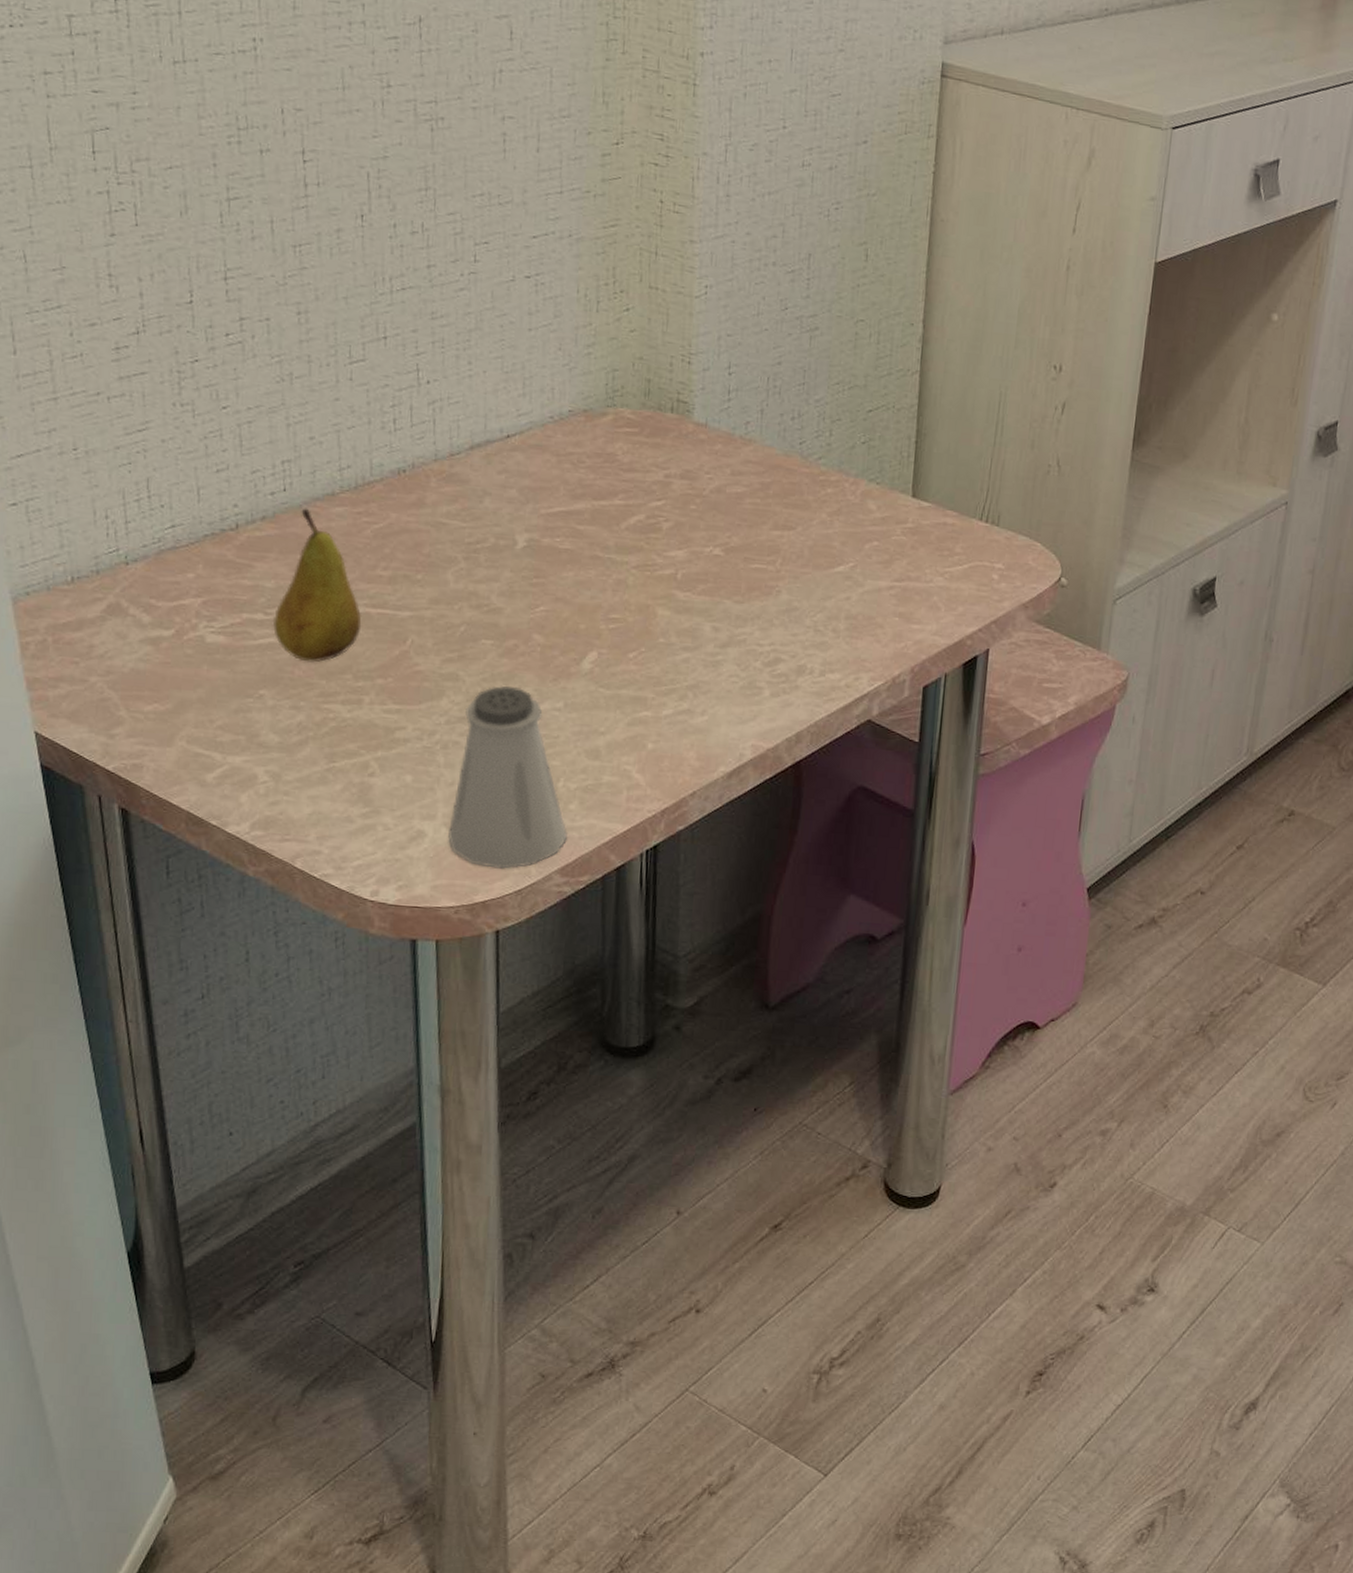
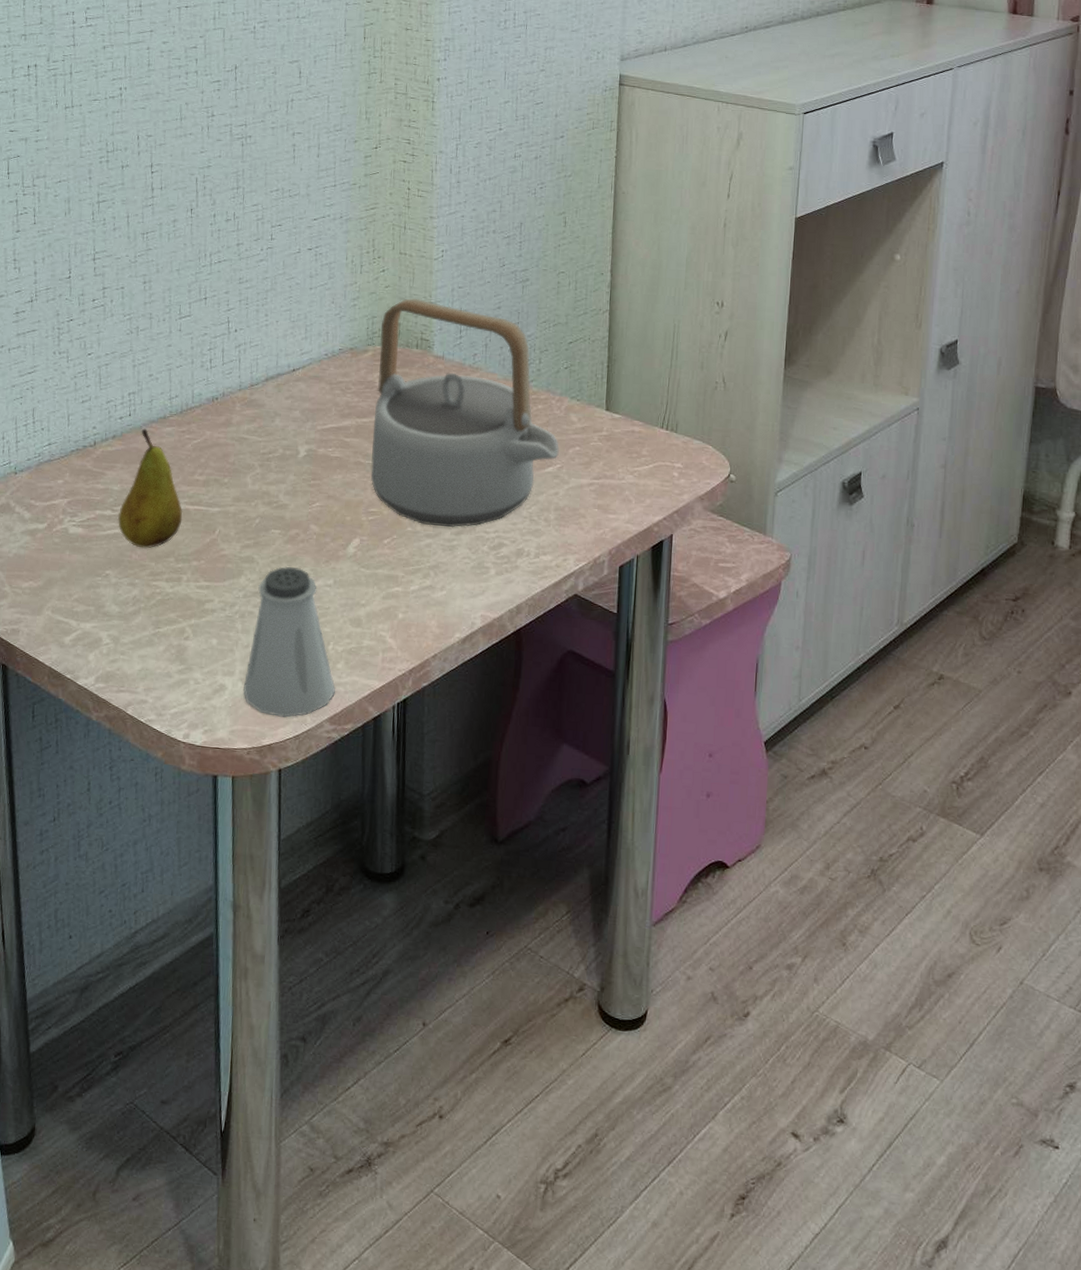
teapot: none [611,347,854,639] -> present [370,298,560,528]

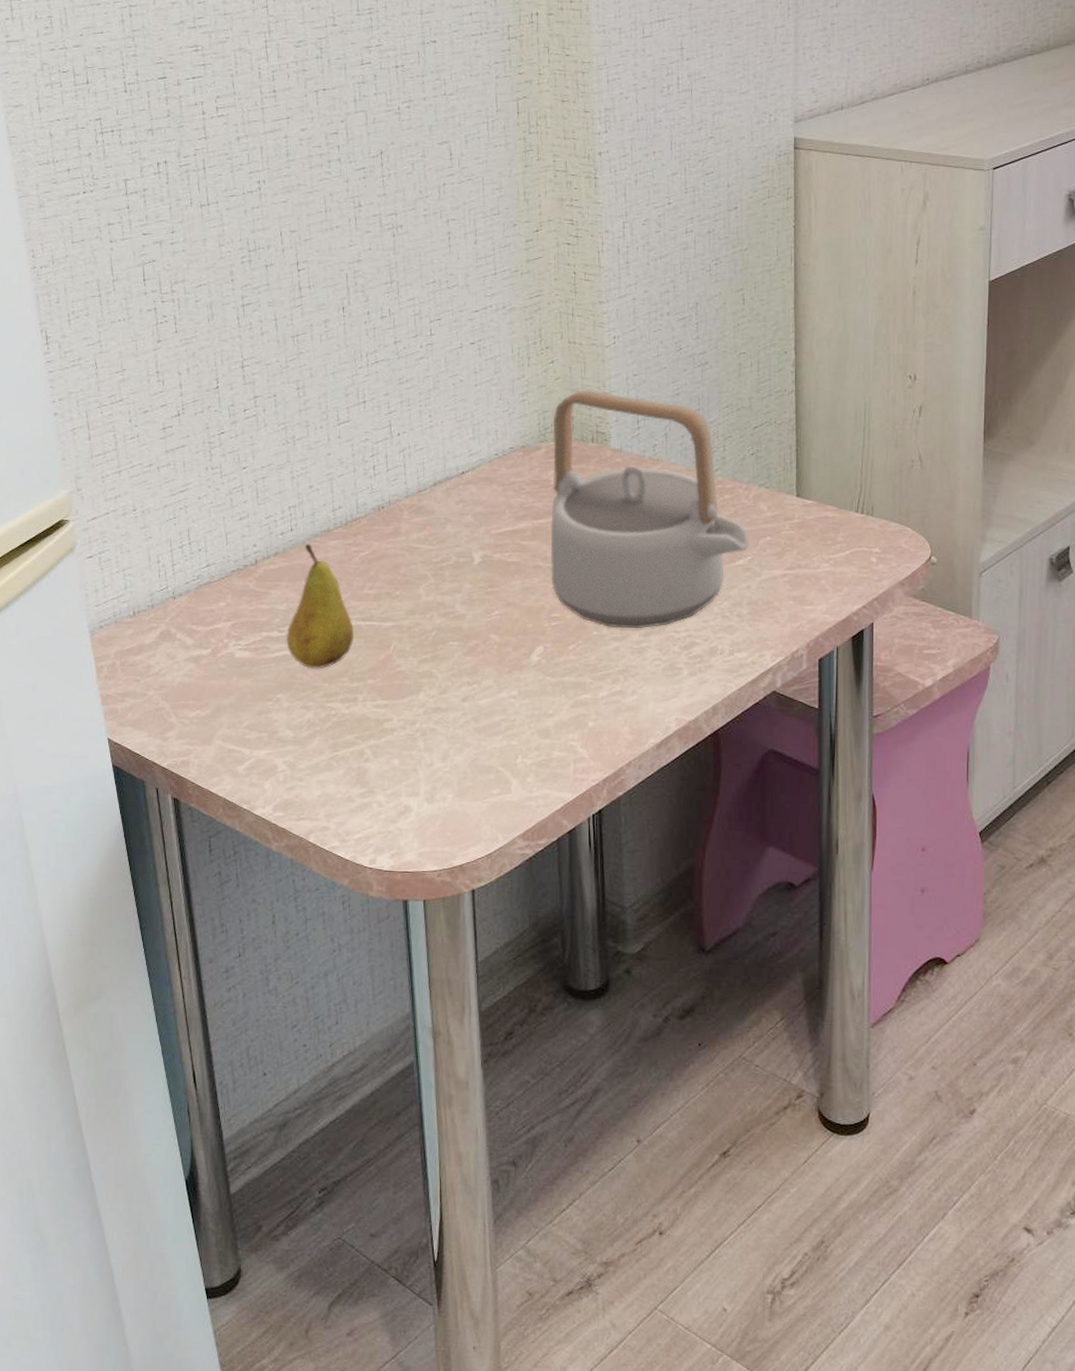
saltshaker: present [243,567,336,718] -> none [430,680,528,836]

